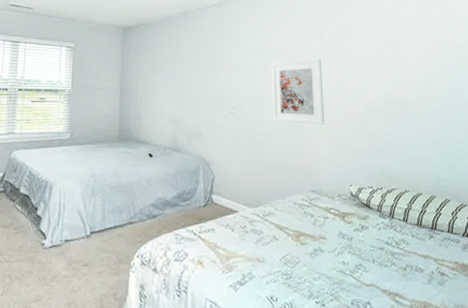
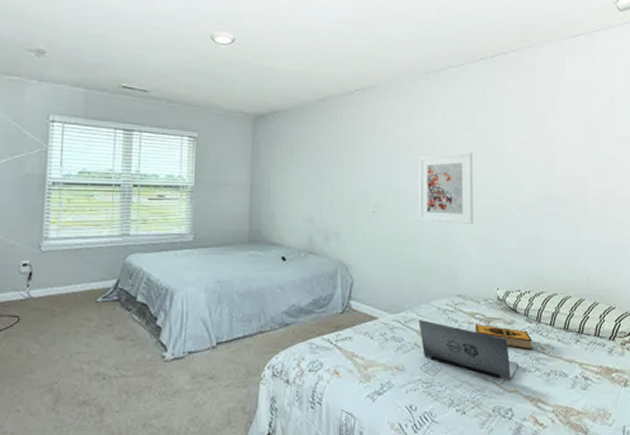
laptop: none [276,214,375,275] -> present [418,320,519,381]
hardback book: none [331,219,388,244] -> present [475,324,533,349]

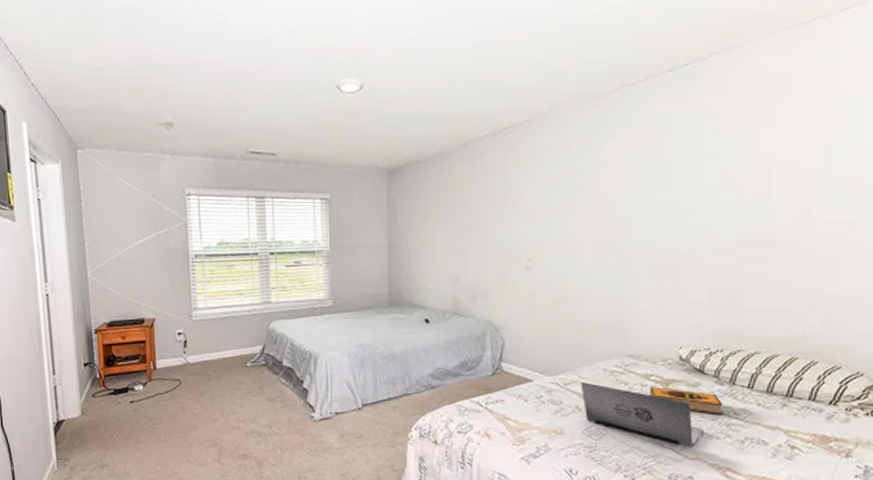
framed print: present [419,152,474,224] -> none [582,190,653,276]

